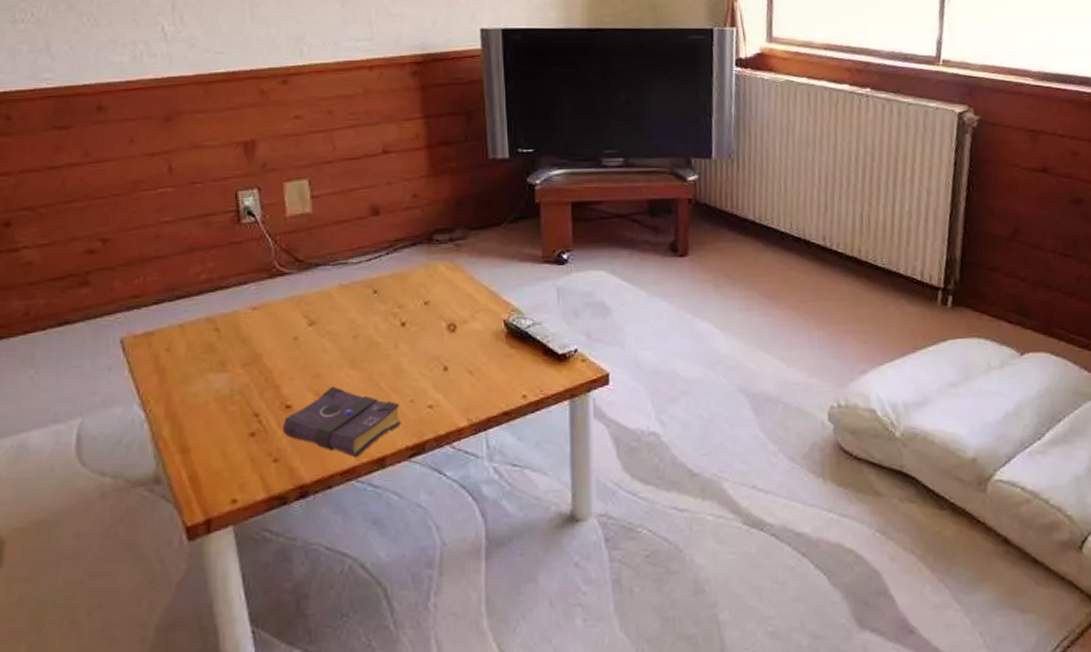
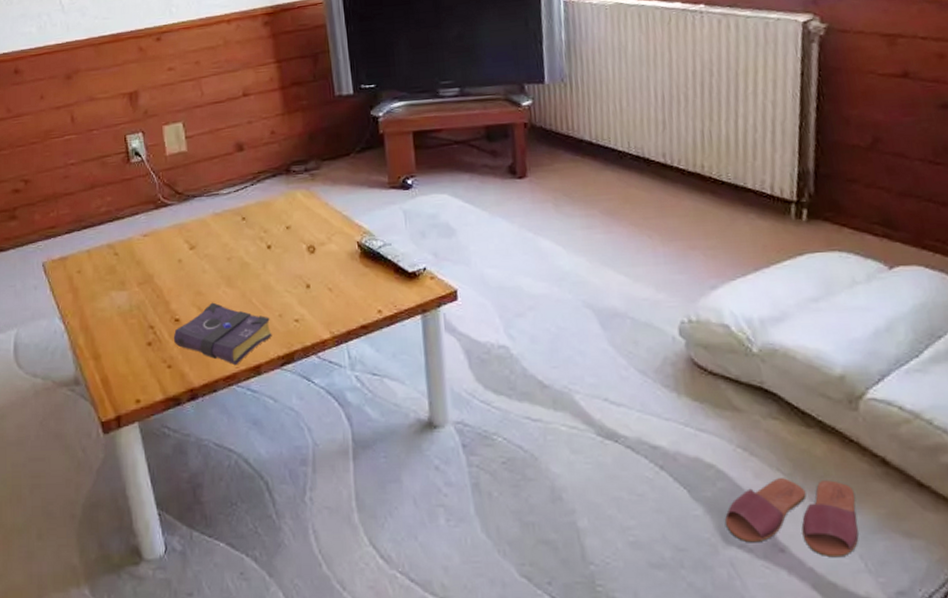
slippers: none [861,560,980,636] -> present [725,478,859,558]

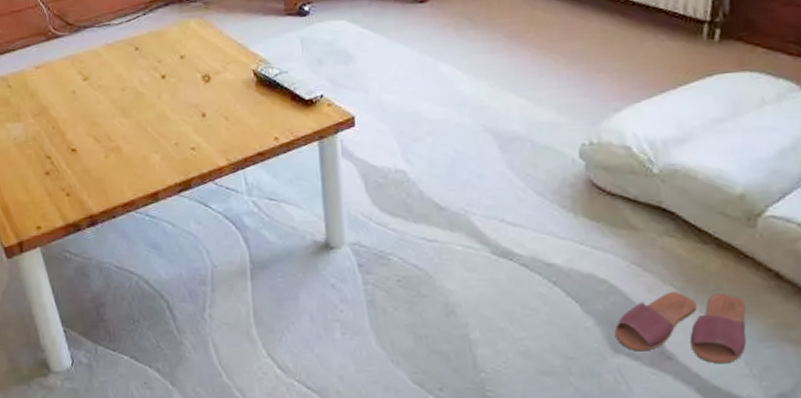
book: present [173,302,272,366] -> none [70,132,169,193]

